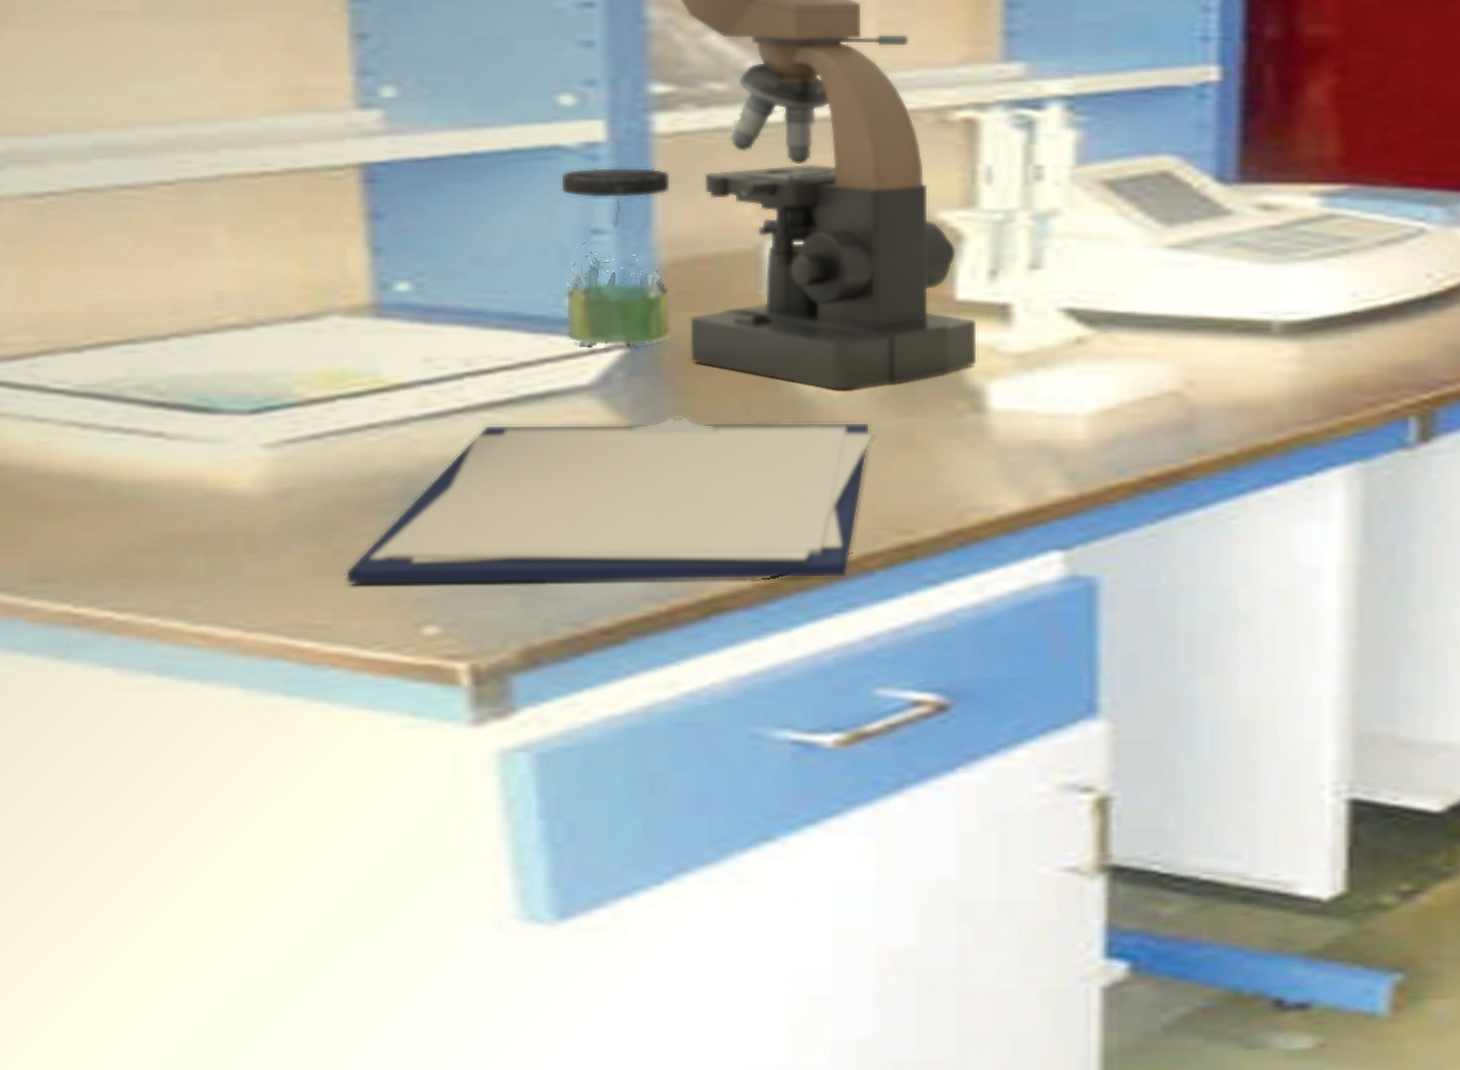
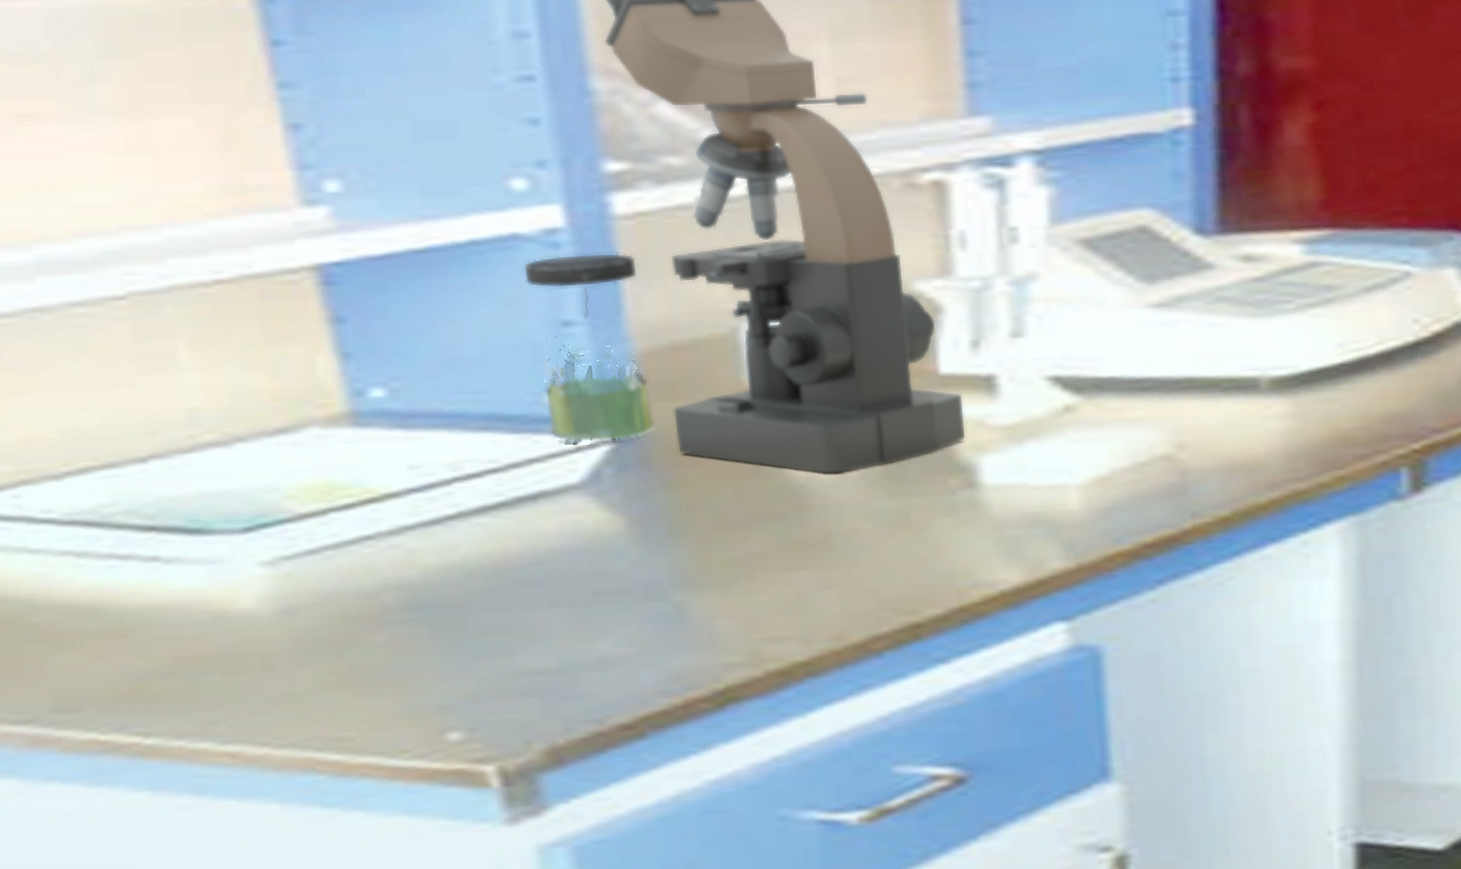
notepad: present [345,416,873,585] -> none [362,504,869,697]

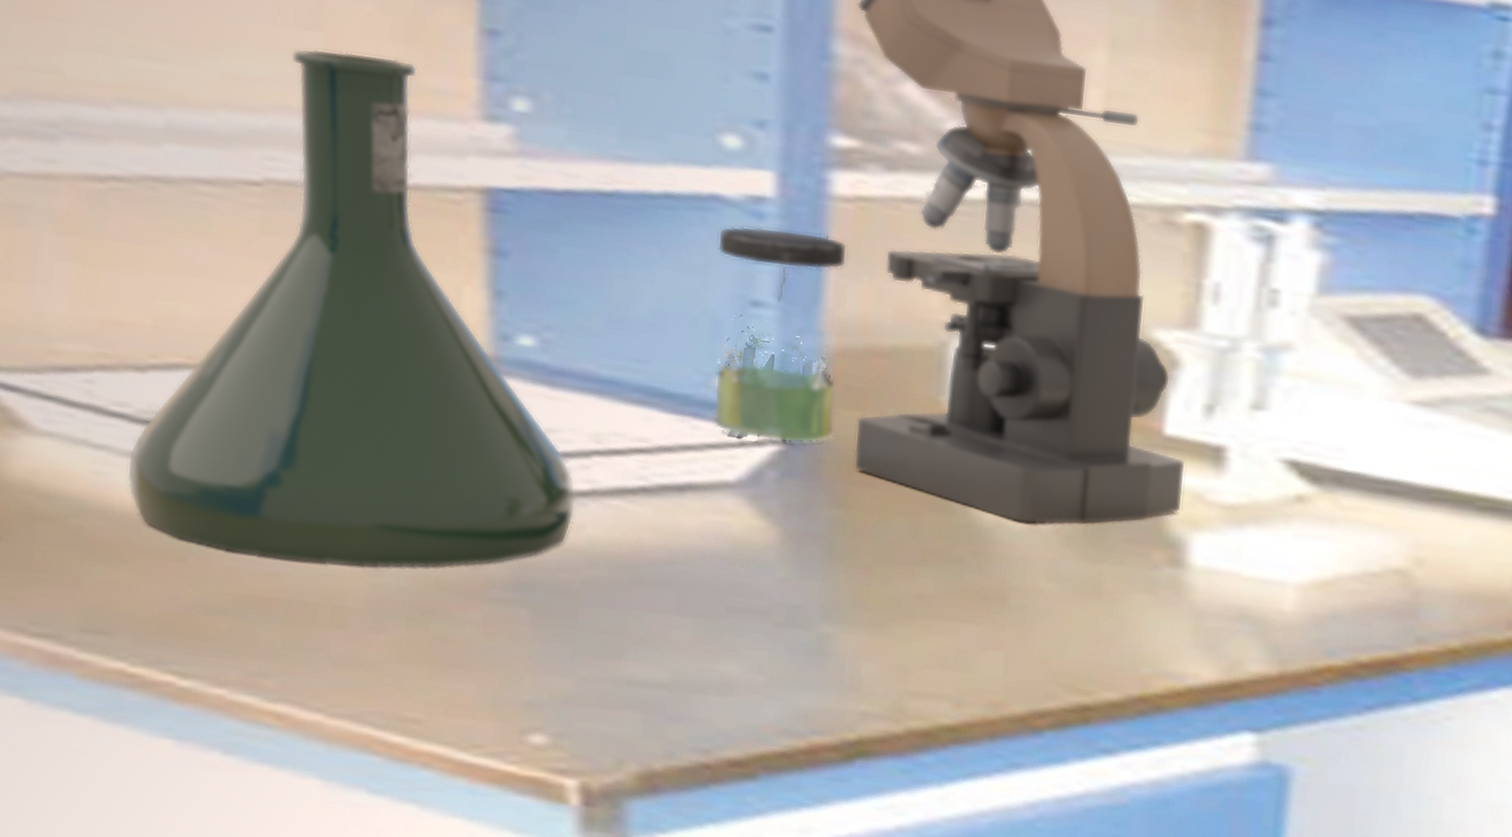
flask: none [61,165,448,622] -> present [126,48,576,567]

